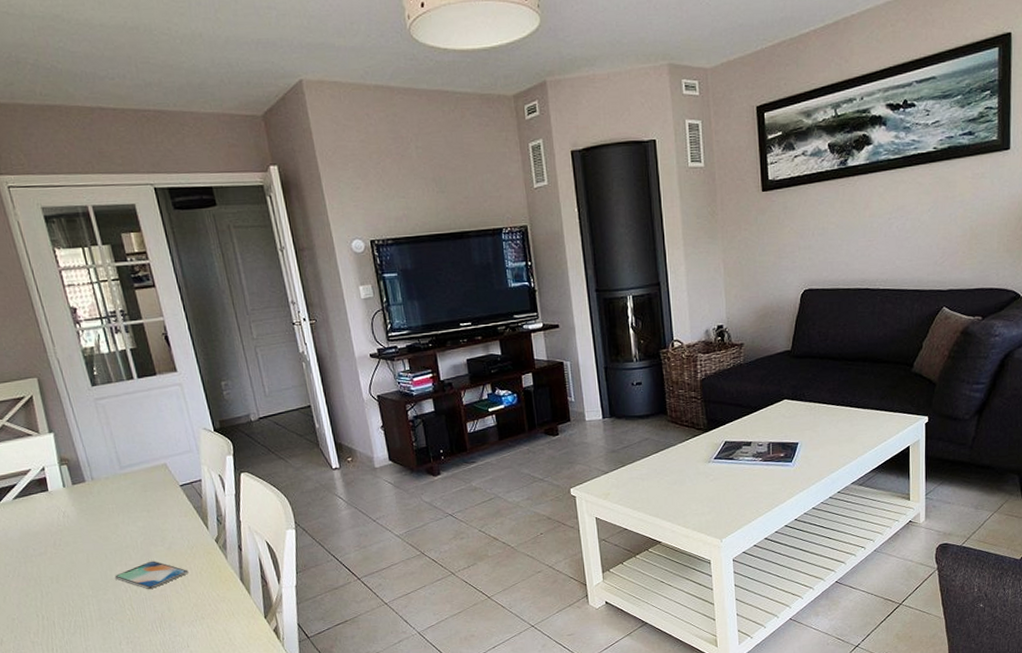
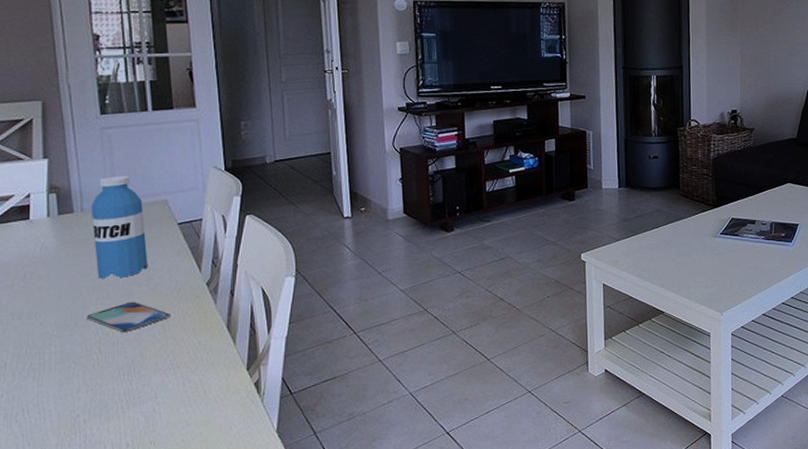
water bottle: none [99,443,161,542] -> present [91,175,148,279]

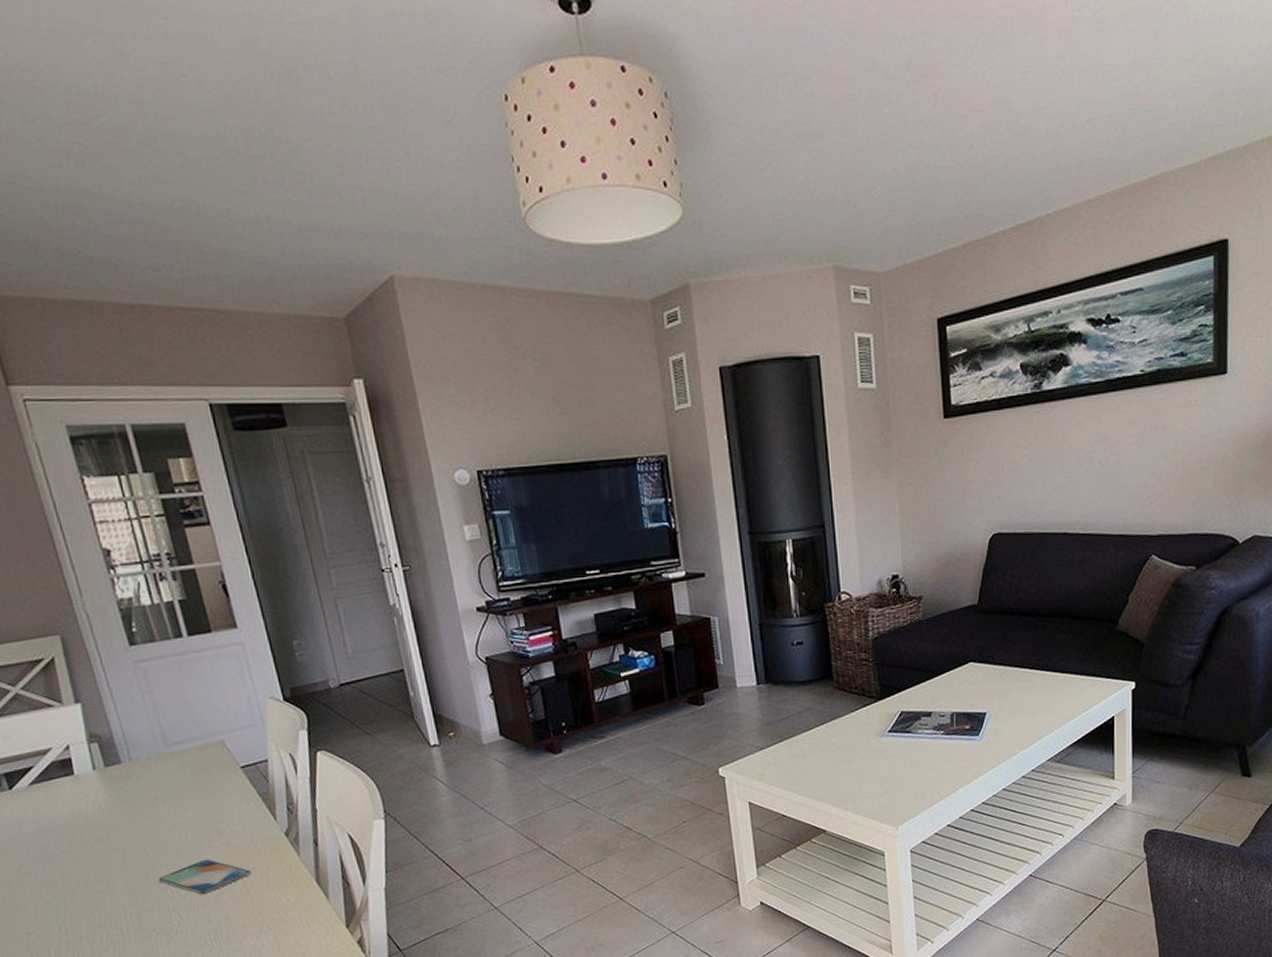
water bottle: present [91,175,148,279] -> none [139,716,217,836]

